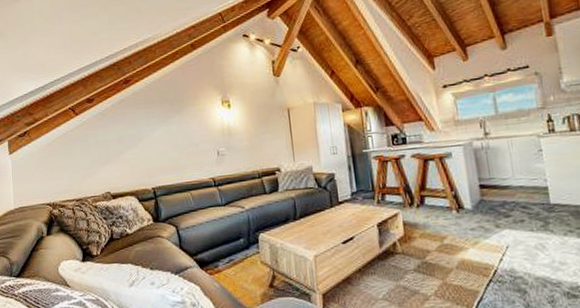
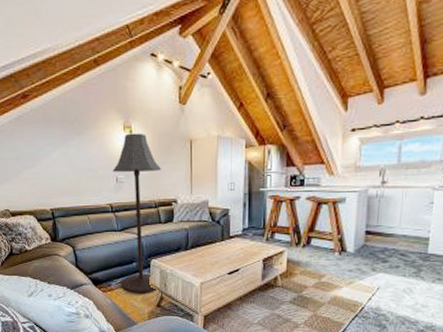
floor lamp: none [213,106,270,274] -> present [112,133,162,293]

